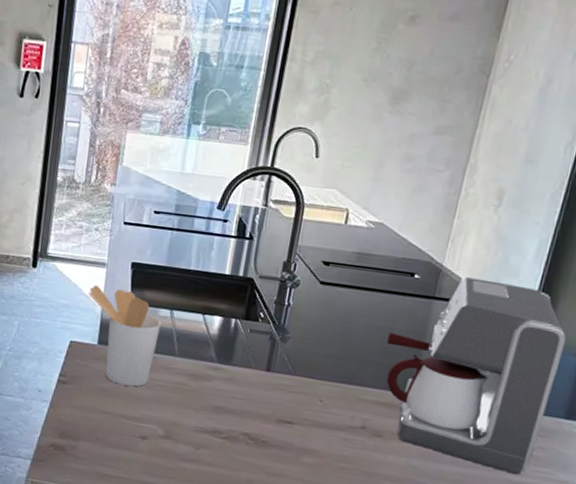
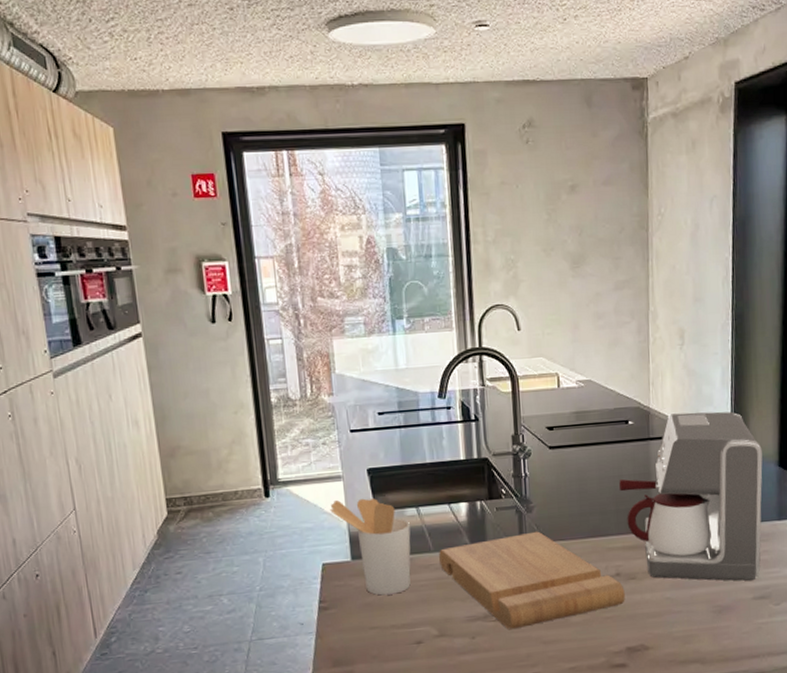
cutting board: none [181,355,367,459] -> present [439,531,625,630]

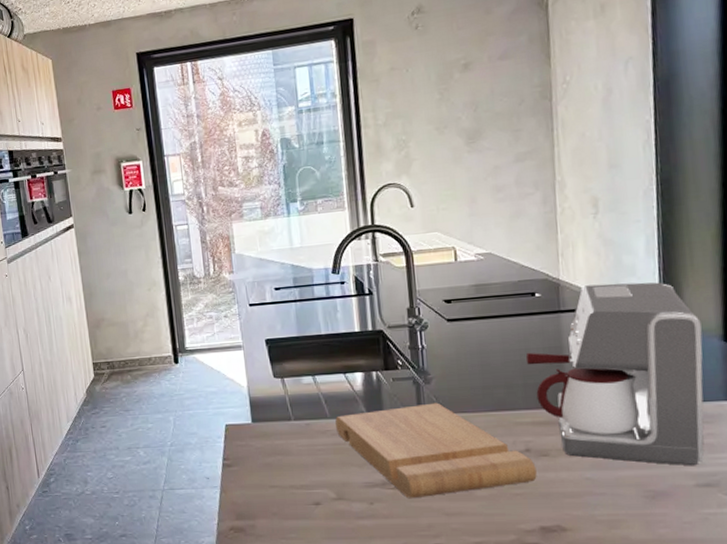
utensil holder: present [330,498,411,596] -> none [232,366,309,457]

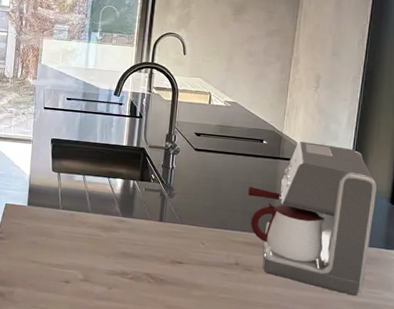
cutting board: present [335,402,537,499] -> none [94,211,241,290]

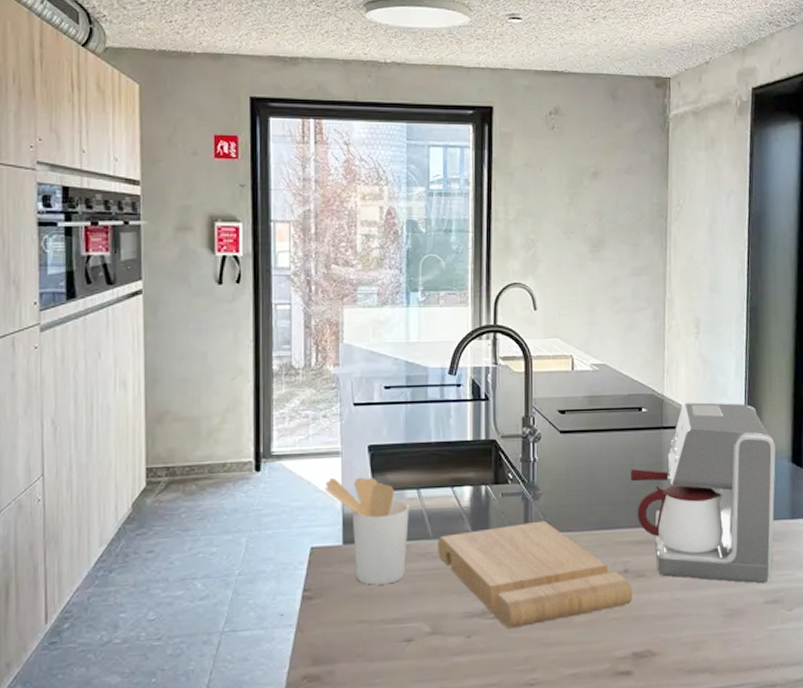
utensil holder: none [19,158,76,239] -> present [325,477,409,585]
cutting board: none [94,211,241,290] -> present [438,520,633,629]

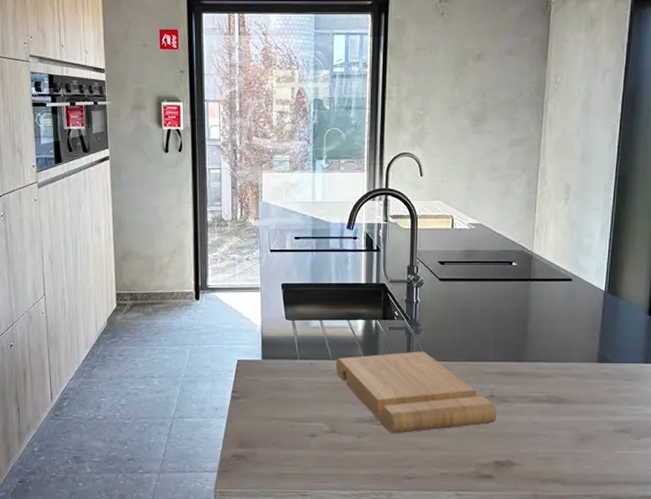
utensil holder: present [325,477,409,585] -> none [248,308,313,392]
coffee maker: present [629,402,776,584] -> none [499,259,634,415]

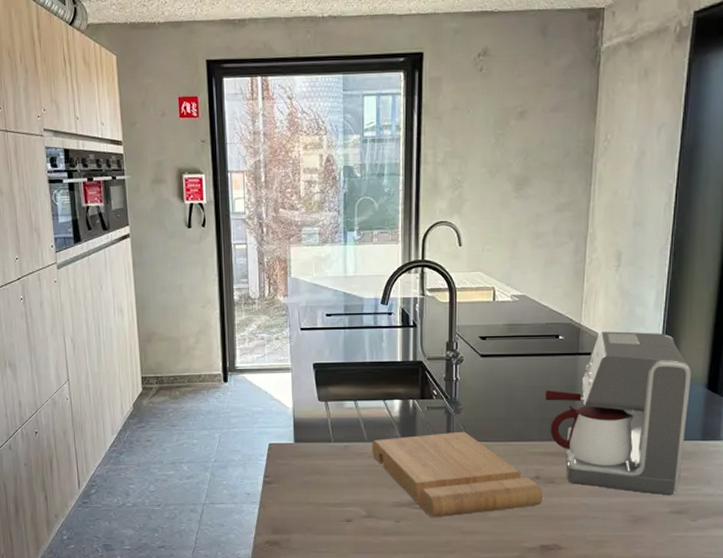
coffee maker: none [499,259,634,415] -> present [544,331,691,496]

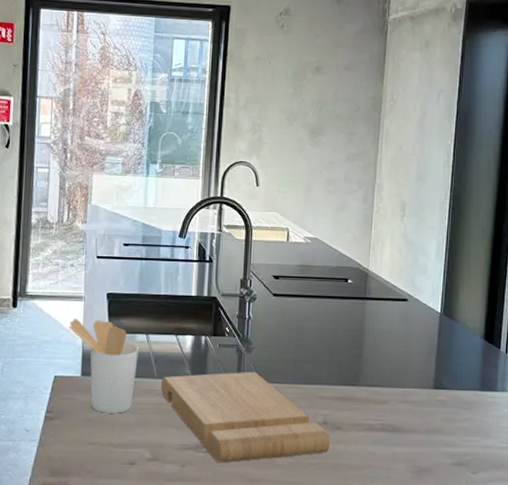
utensil holder: none [279,389,348,476] -> present [69,319,139,414]
coffee maker: present [544,331,691,496] -> none [333,278,469,447]

